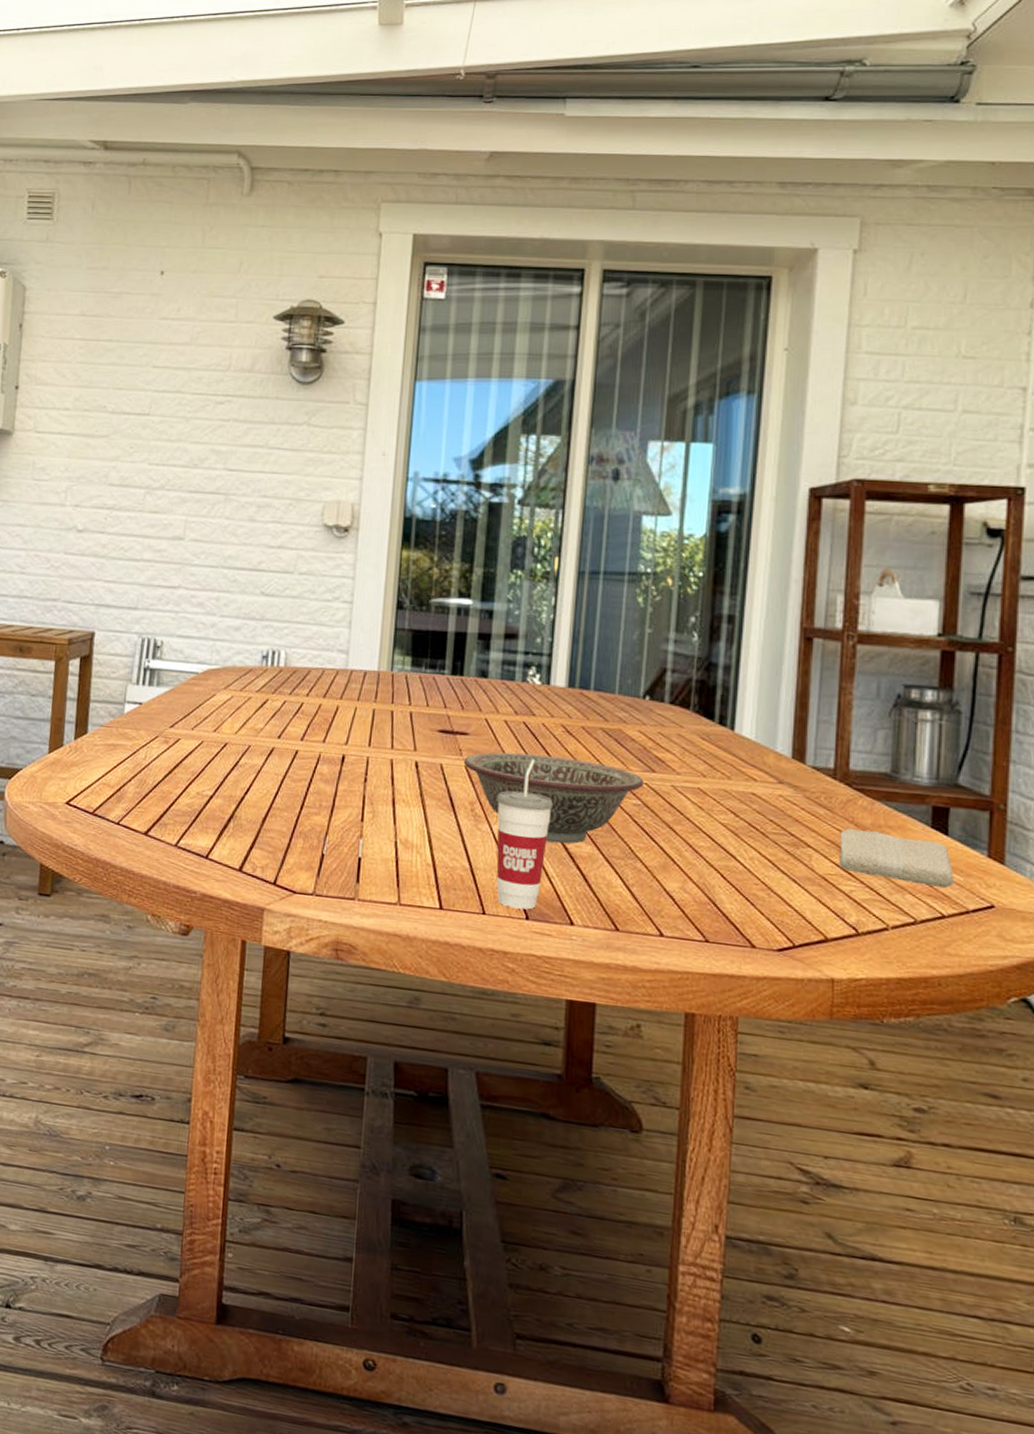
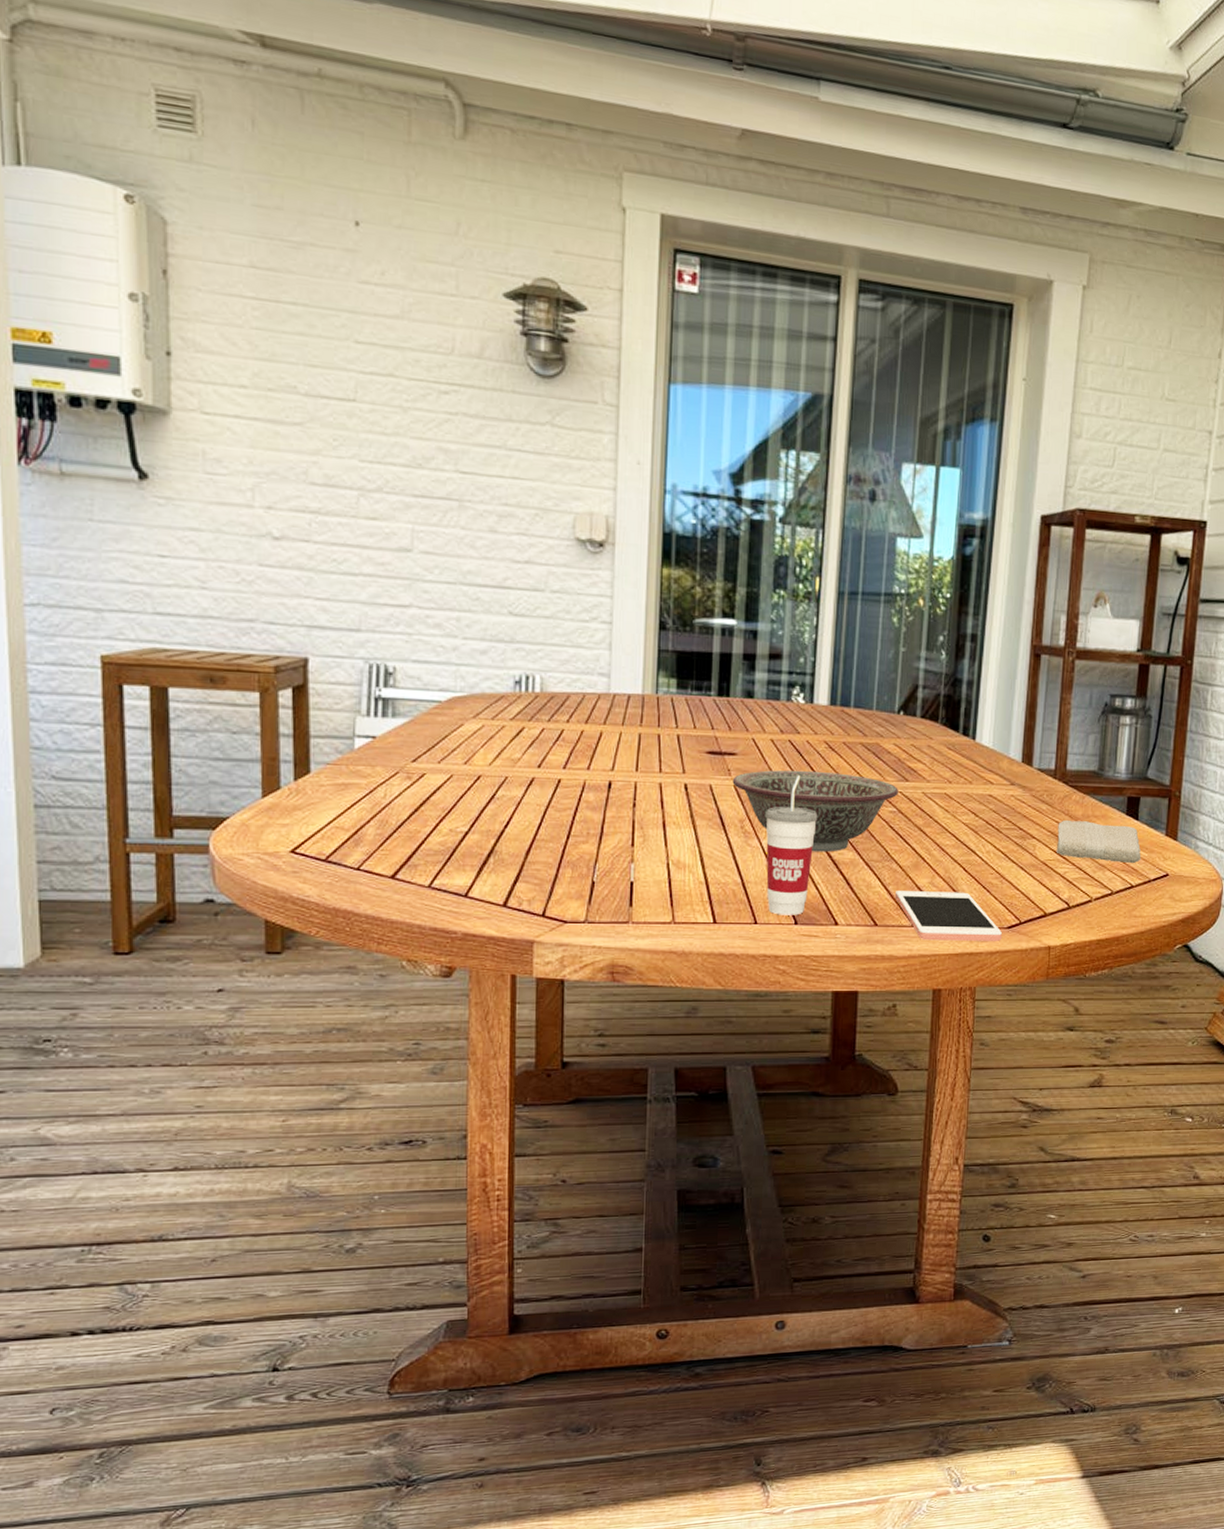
cell phone: none [639,893,770,965] -> present [894,891,1002,941]

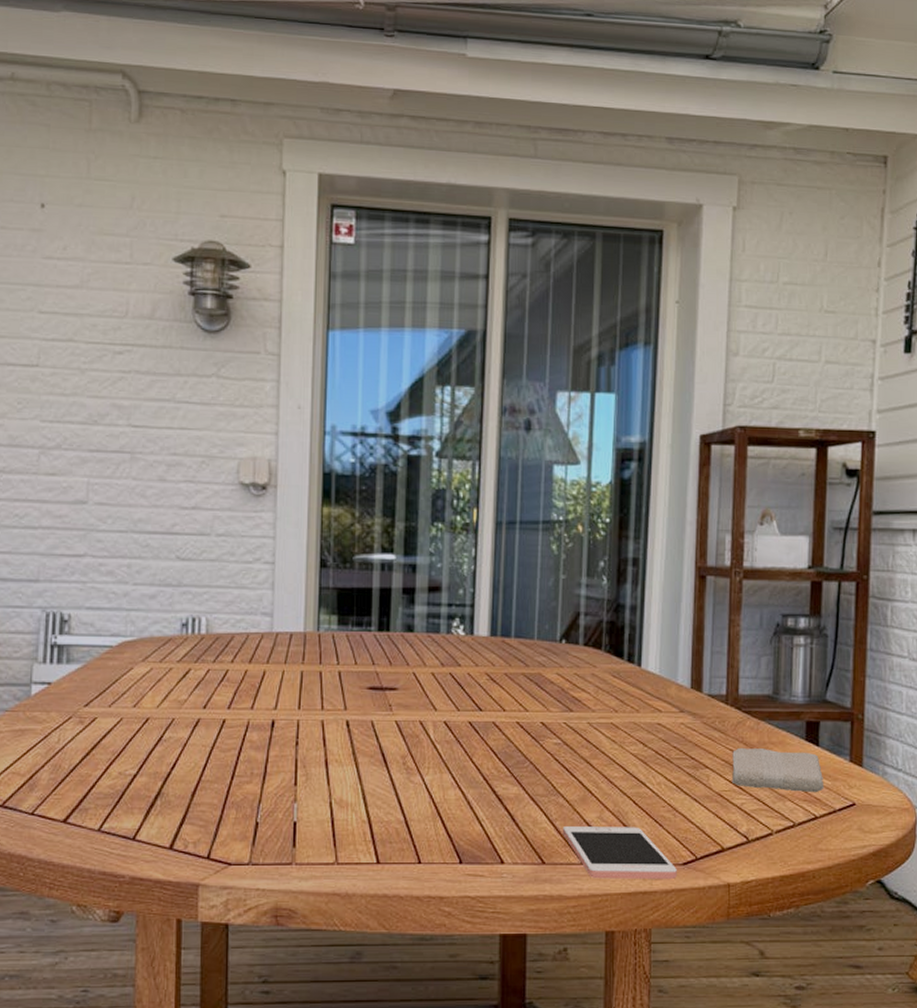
decorative bowl: present [732,770,898,852] -> none [394,703,563,788]
cup: present [765,775,818,915] -> none [427,709,481,854]

